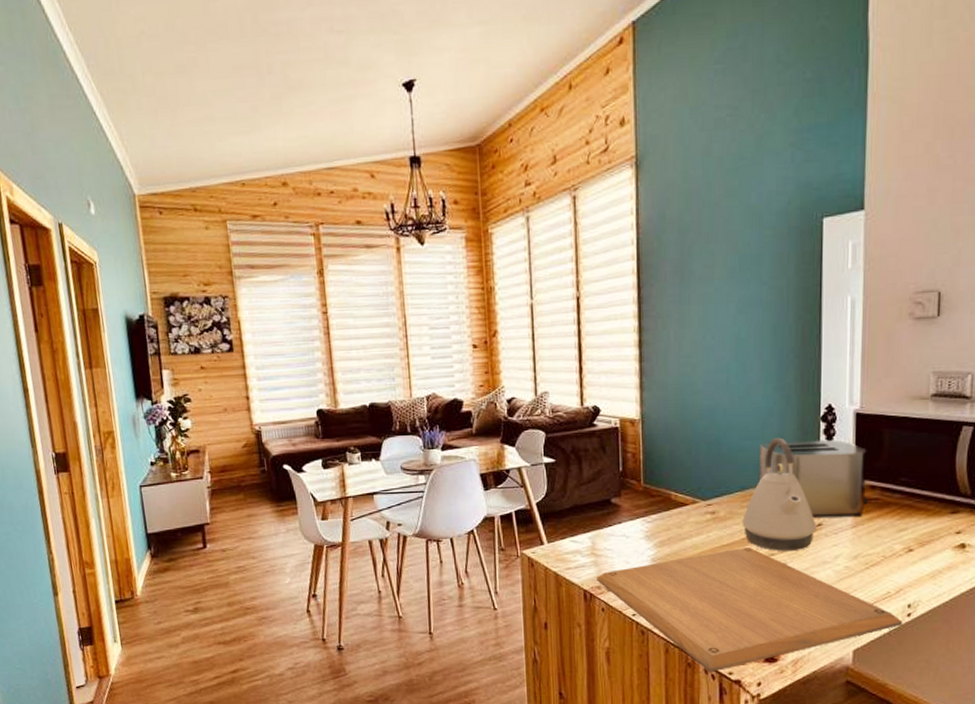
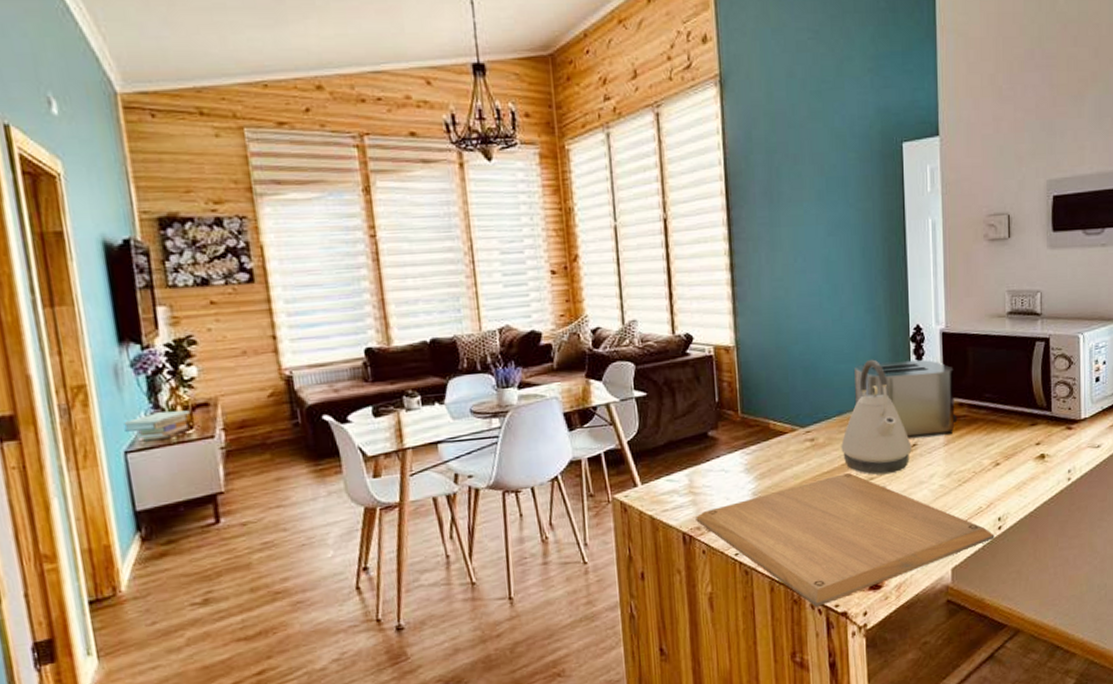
books: none [139,455,186,479] -> present [123,410,190,442]

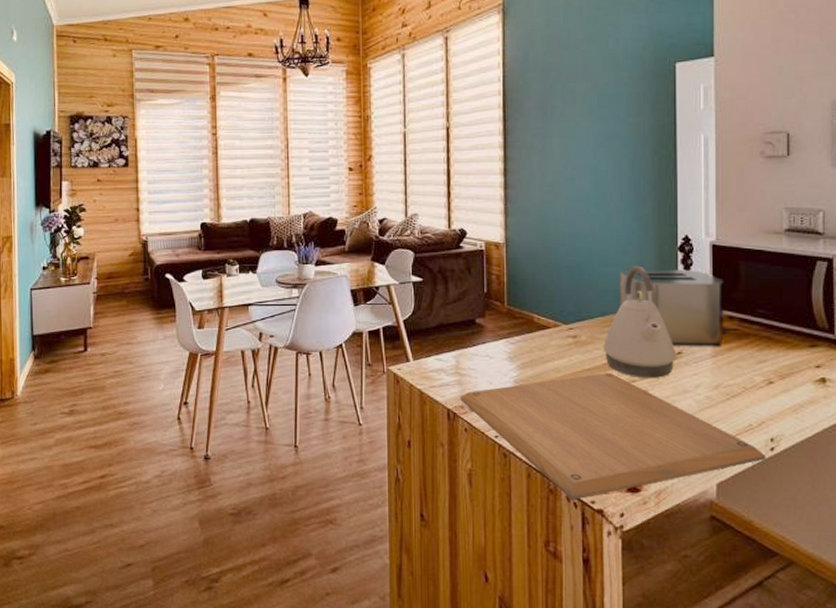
books: present [123,410,190,442] -> none [32,261,76,282]

